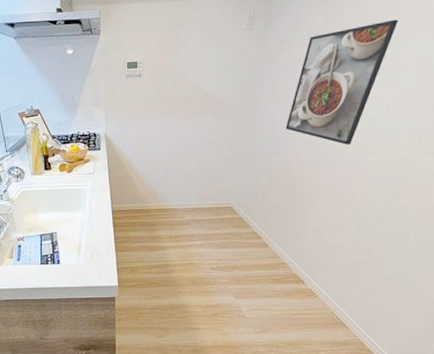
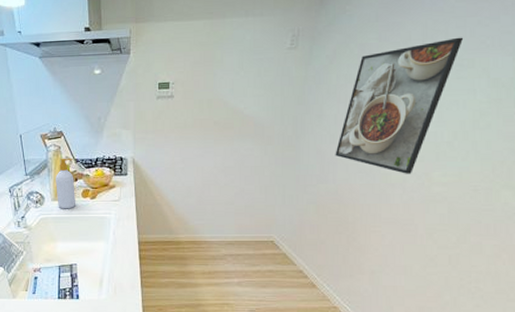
soap bottle: none [34,134,55,183] -> present [56,158,76,209]

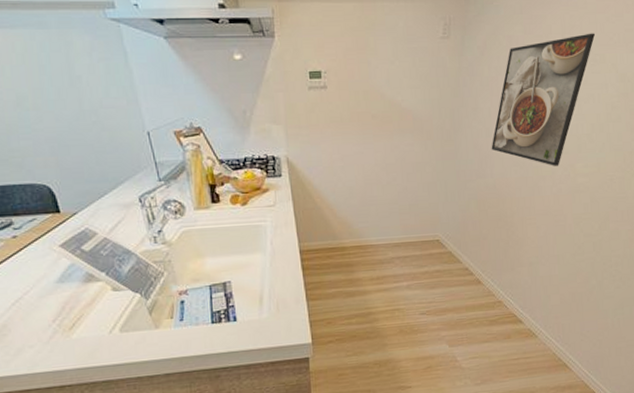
soap bottle: present [56,158,76,209] -> none [197,158,225,219]

